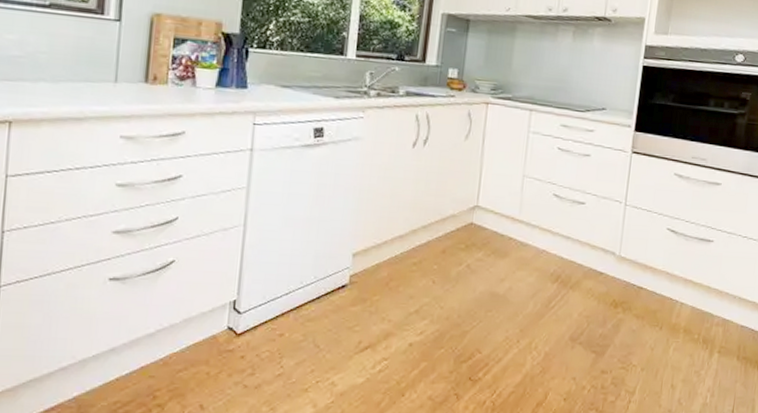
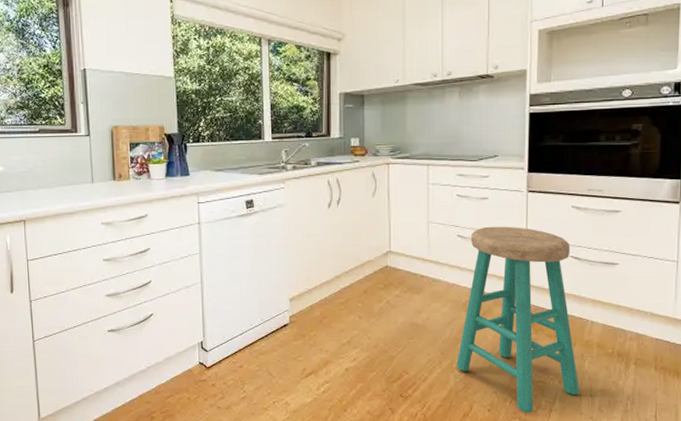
stool: none [536,187,669,404] -> present [457,226,580,413]

